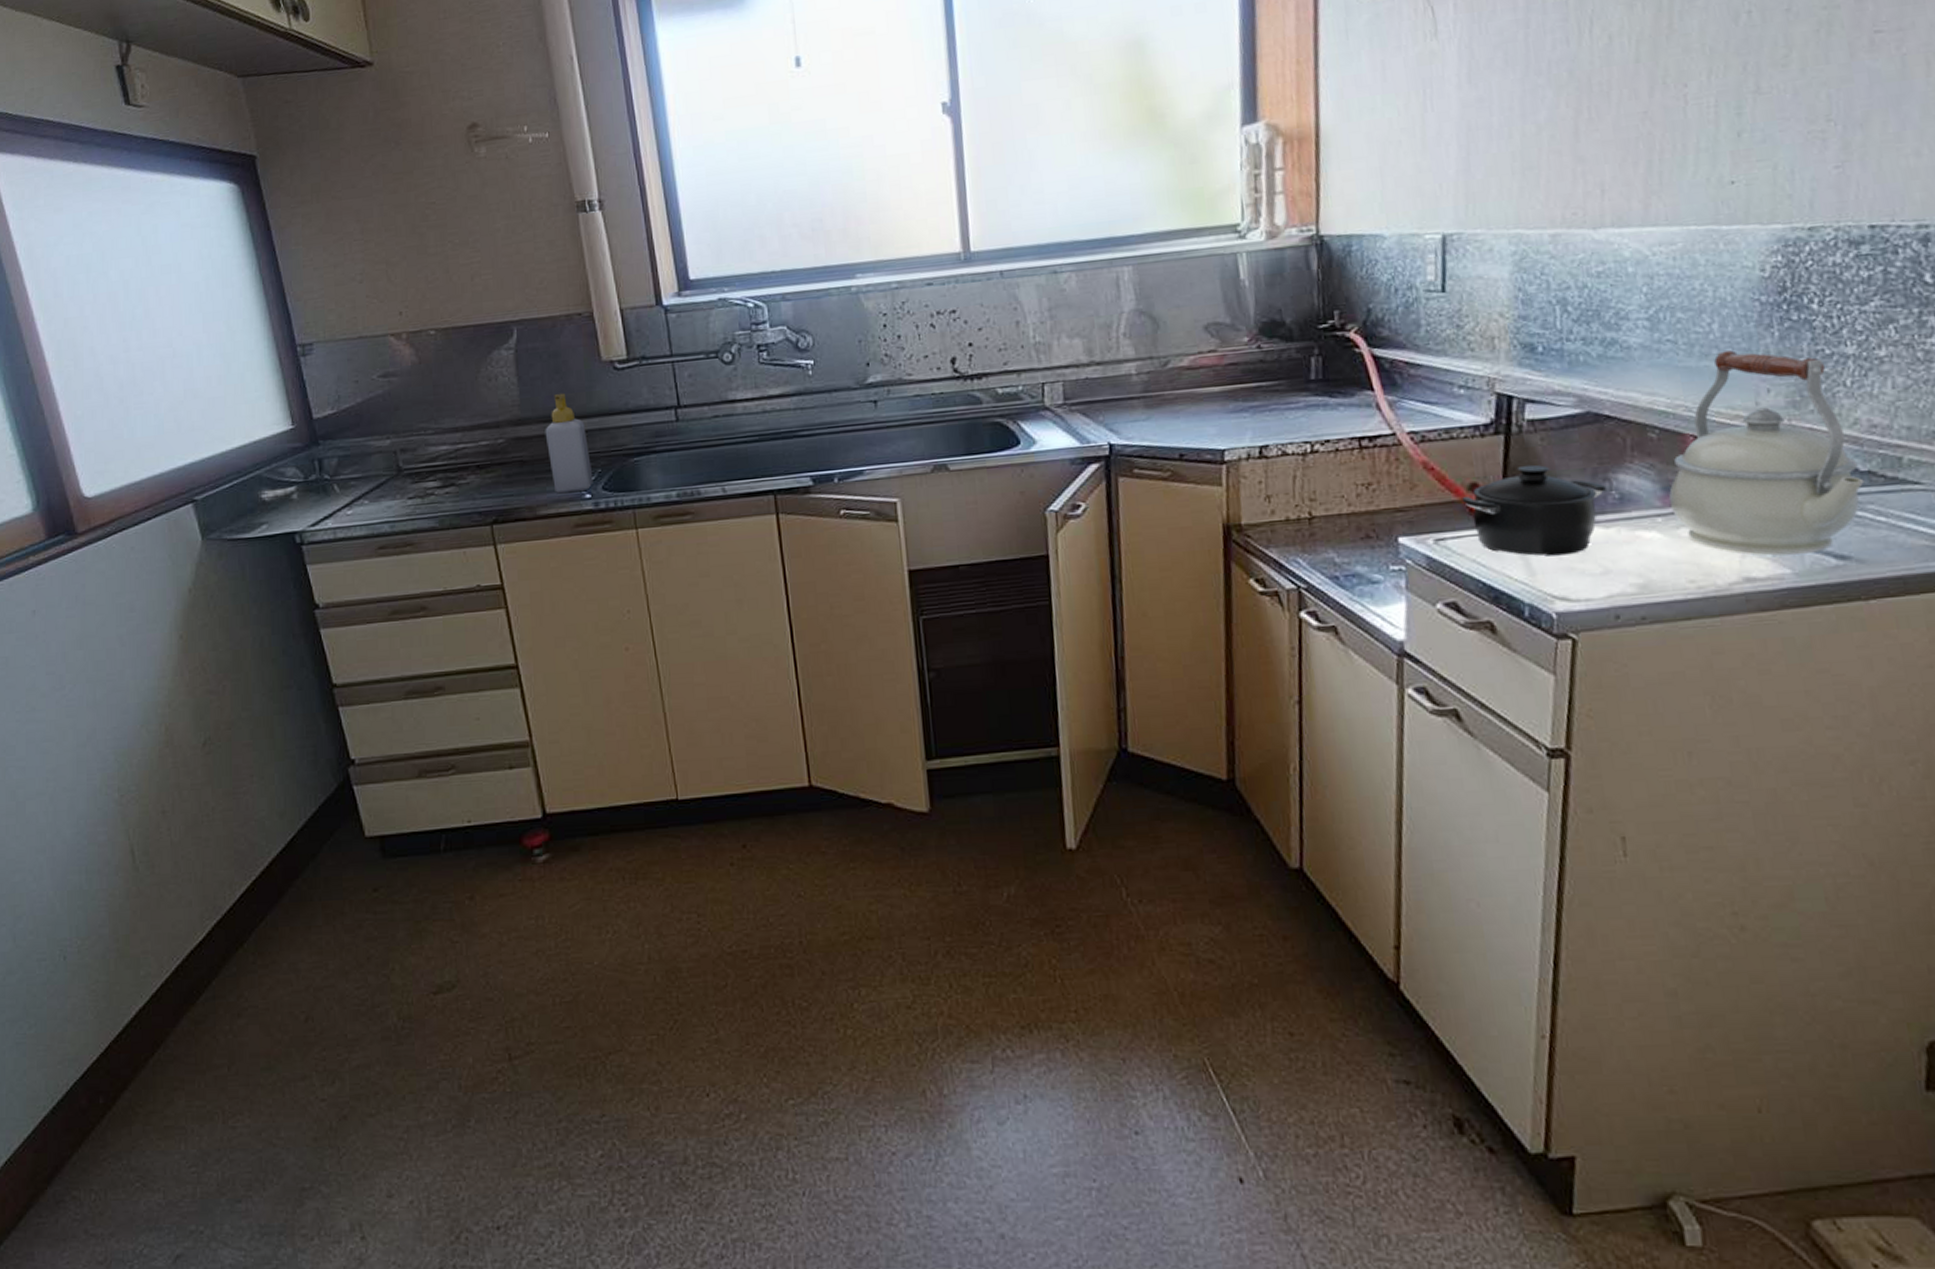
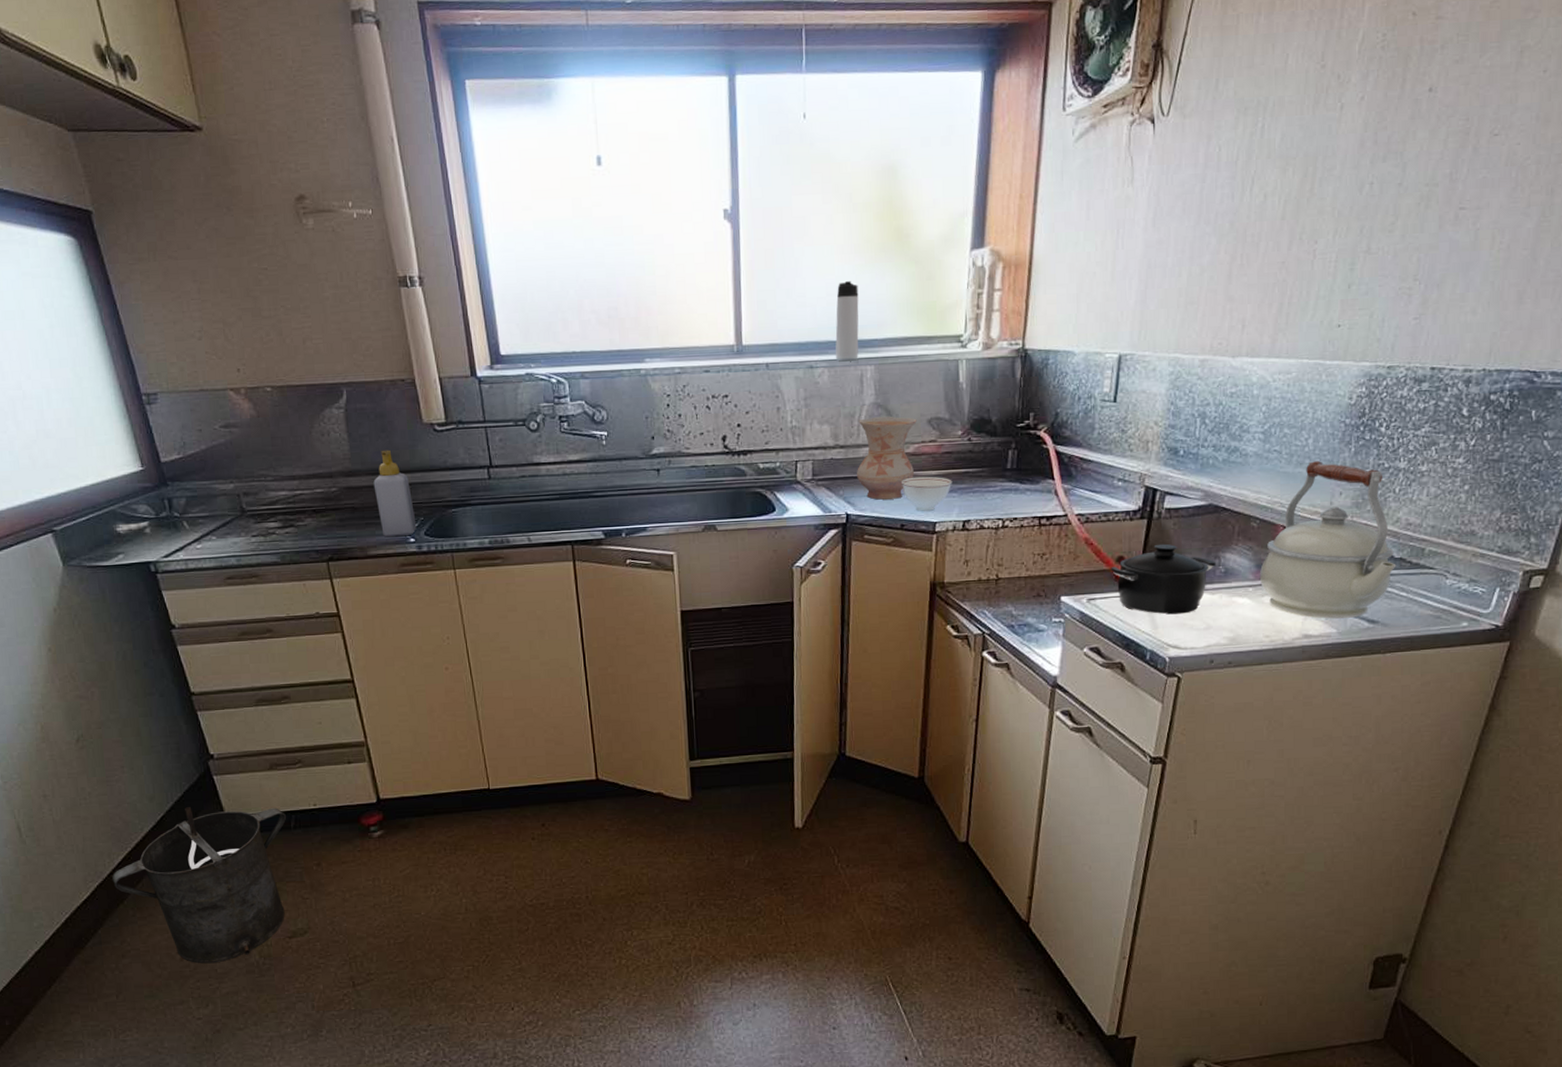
bucket: none [231,825,436,1027] -> present [111,807,287,964]
thermos bottle: none [1081,171,1112,264] -> present [835,281,859,362]
ceramic jug: none [1117,323,1192,426] -> present [857,416,917,500]
bowl: none [1175,393,1242,438] -> present [900,476,953,512]

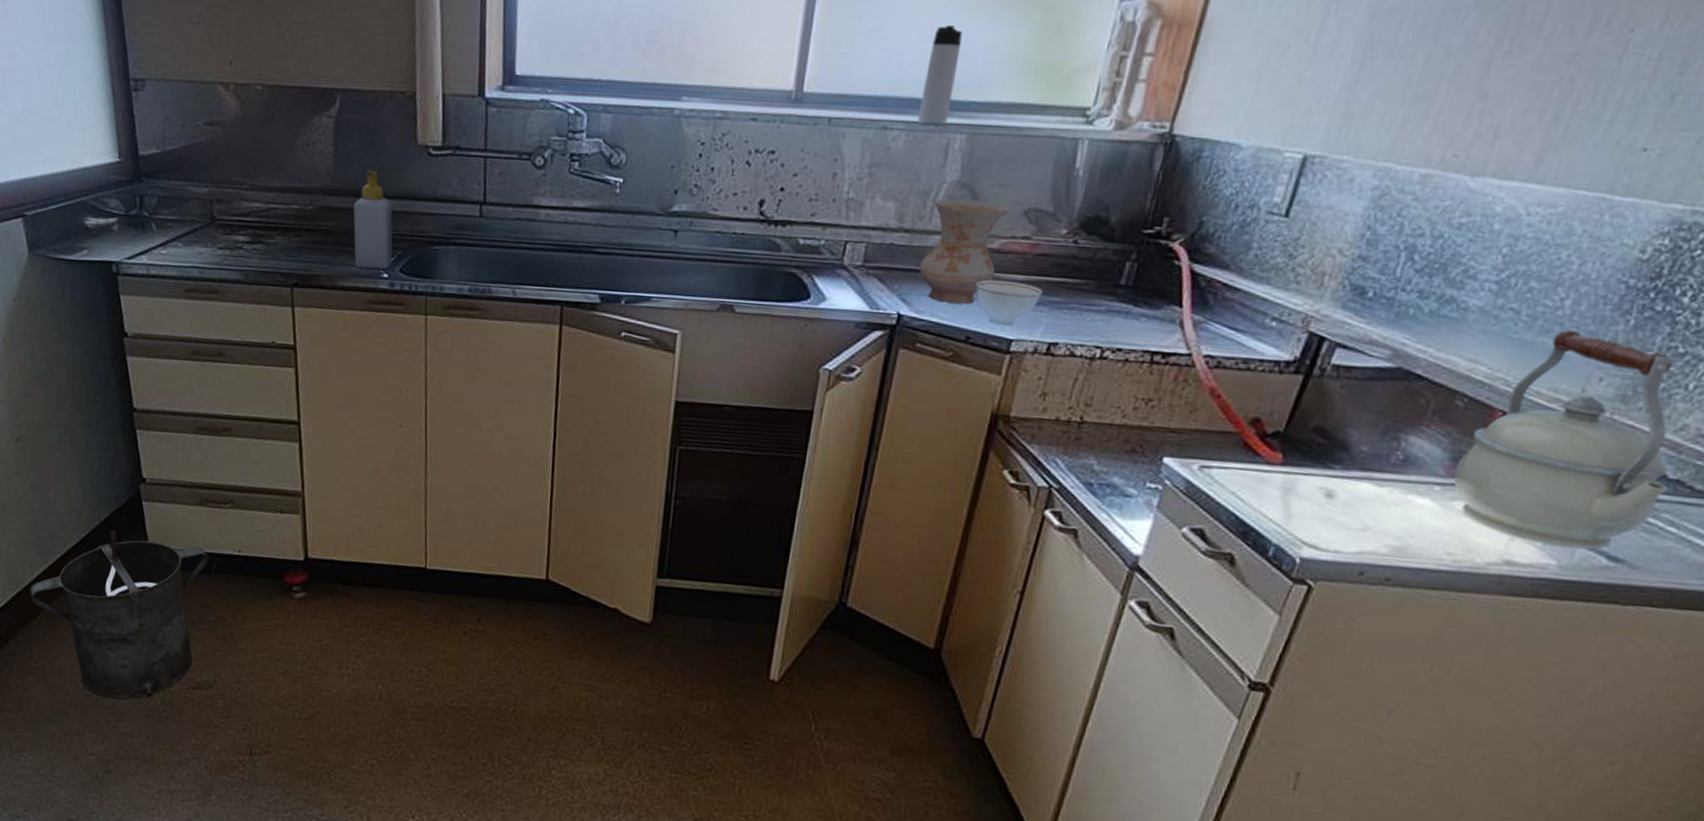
saucepan: present [1111,543,1216,615] -> none [1239,409,1392,506]

